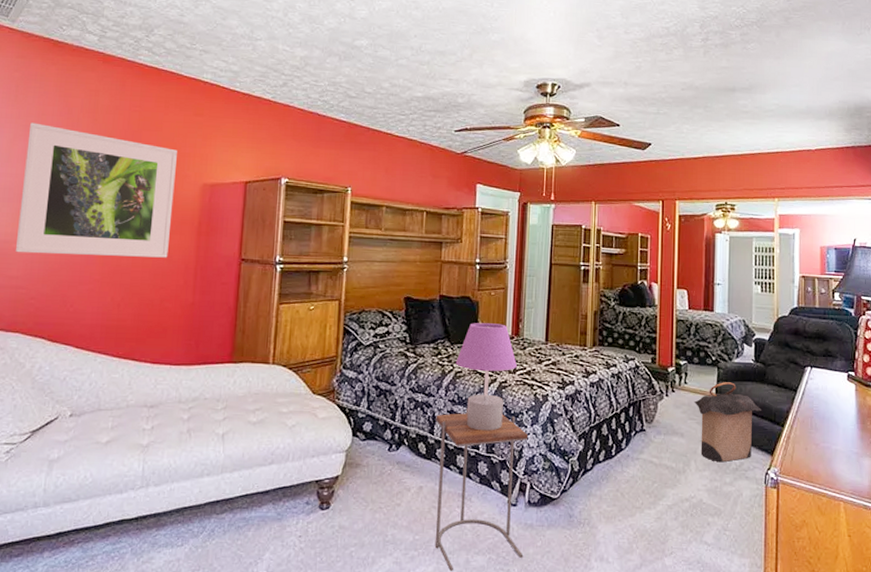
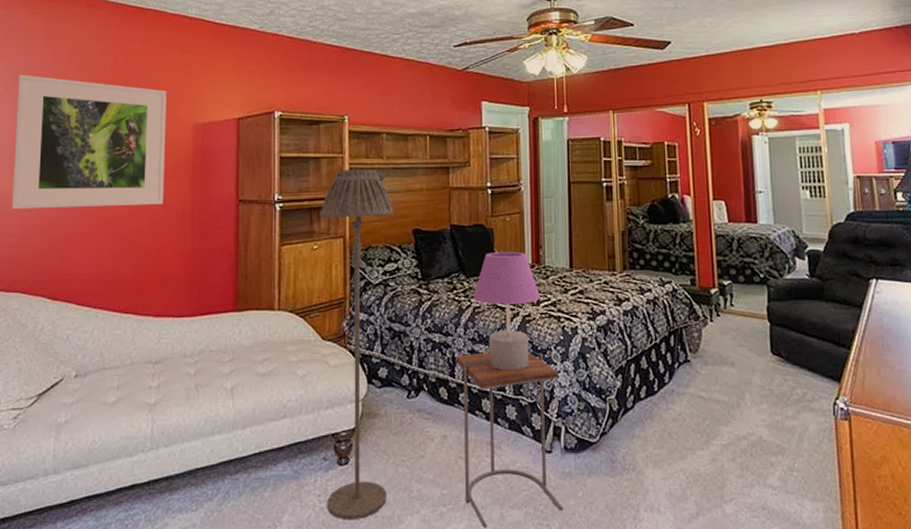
floor lamp: none [306,237,388,560] -> present [320,169,394,521]
laundry hamper: present [693,382,762,462] -> none [743,302,824,392]

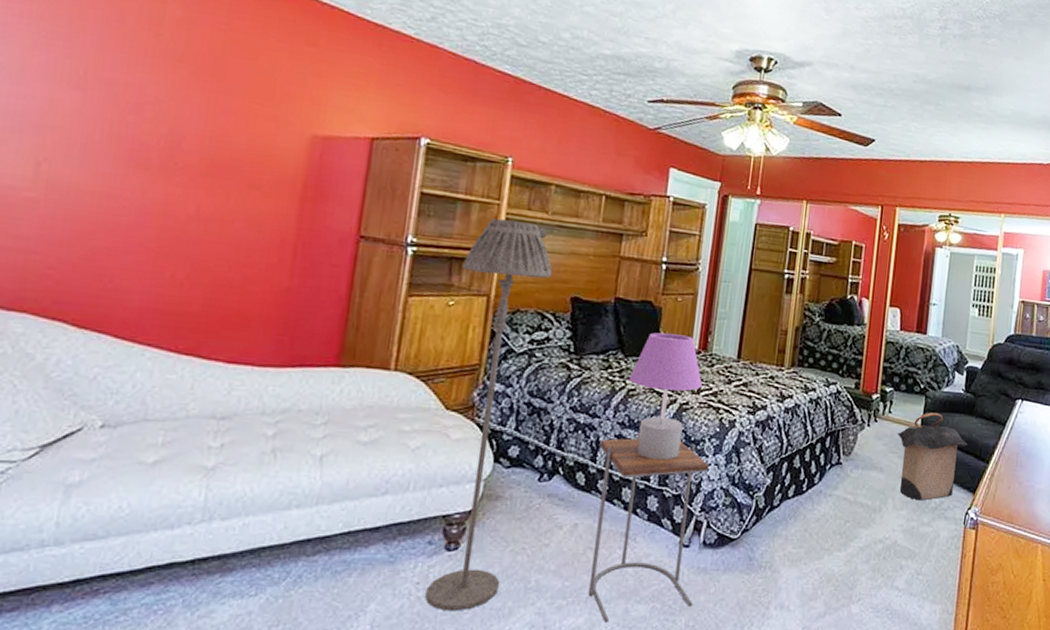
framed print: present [11,74,166,210] -> none [26,27,278,227]
laundry hamper: none [743,302,824,392] -> present [897,412,968,500]

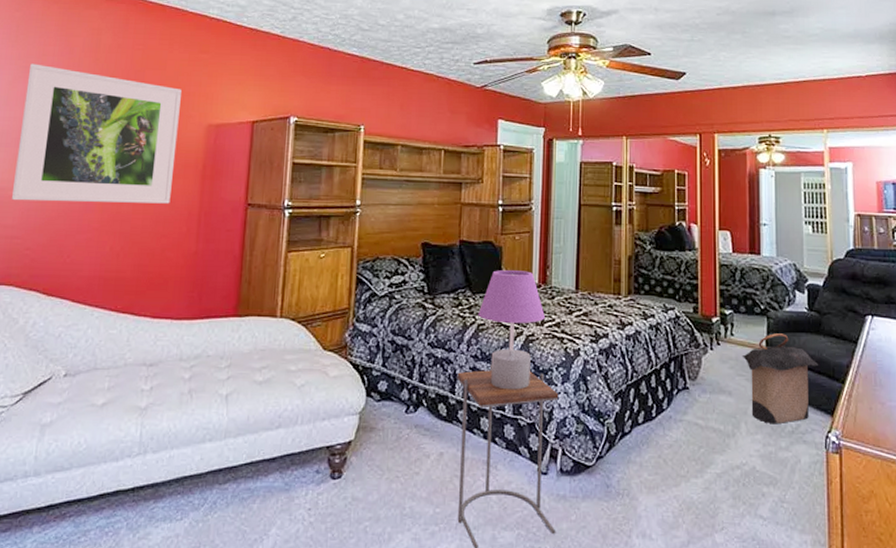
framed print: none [26,27,278,227] -> present [11,63,182,204]
floor lamp: present [425,218,553,612] -> none [316,179,404,536]

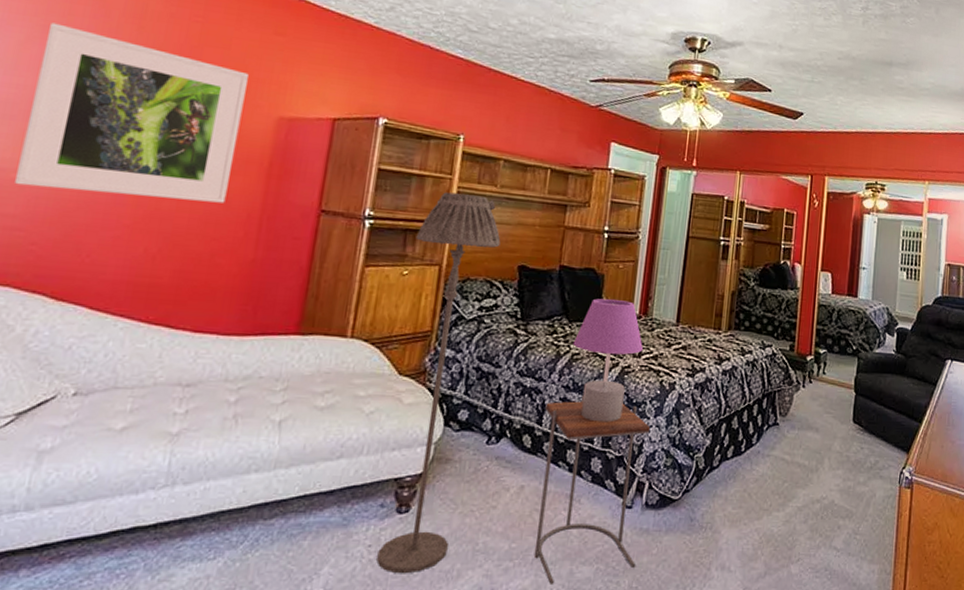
floor lamp: none [316,179,404,536] -> present [377,192,501,574]
laundry hamper: present [742,333,819,423] -> none [831,373,901,459]

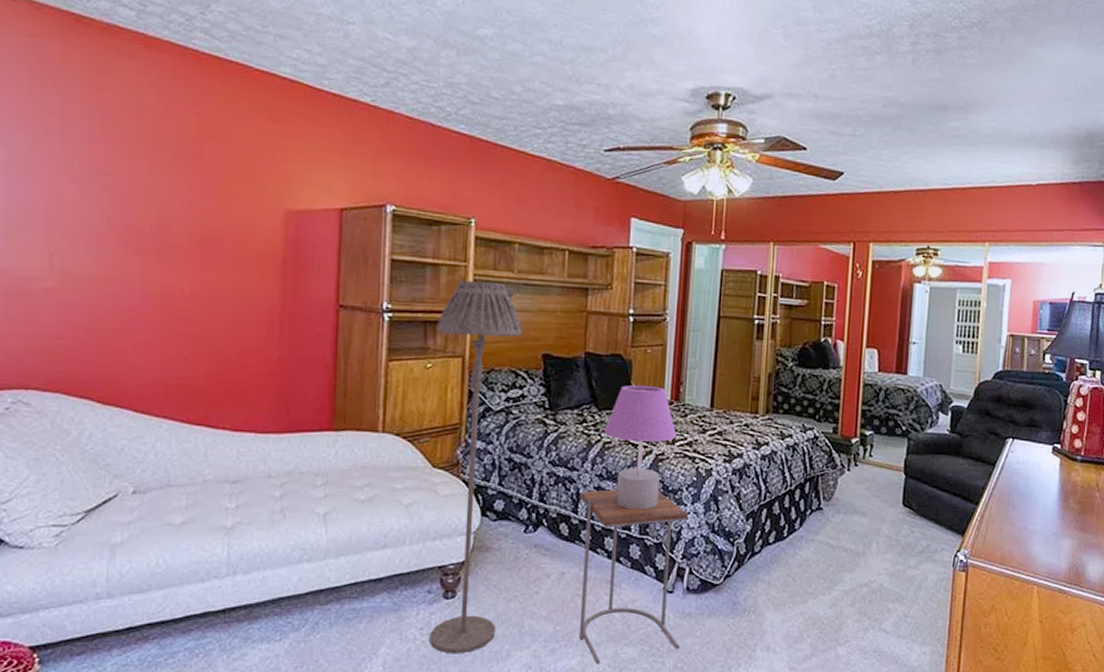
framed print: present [13,22,249,203] -> none [45,124,251,303]

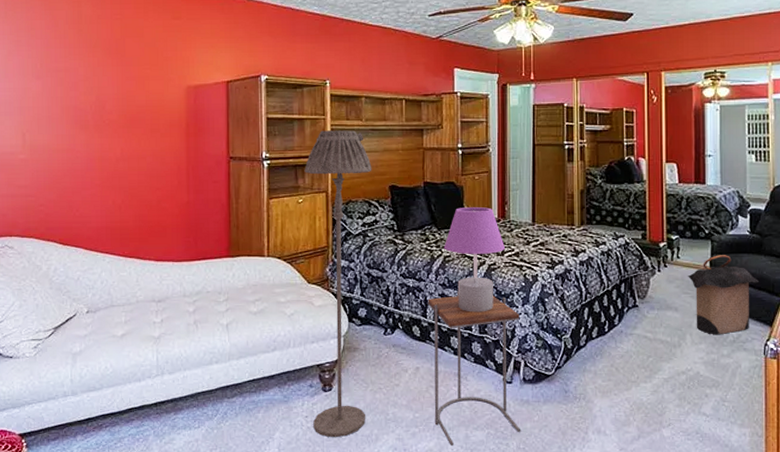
laundry hamper: none [878,455,955,543] -> present [687,255,760,334]

